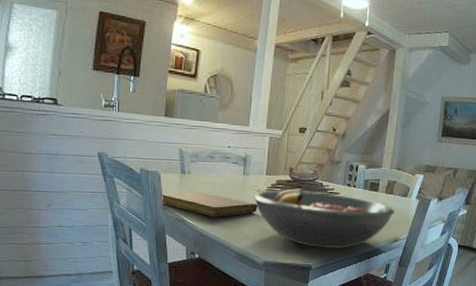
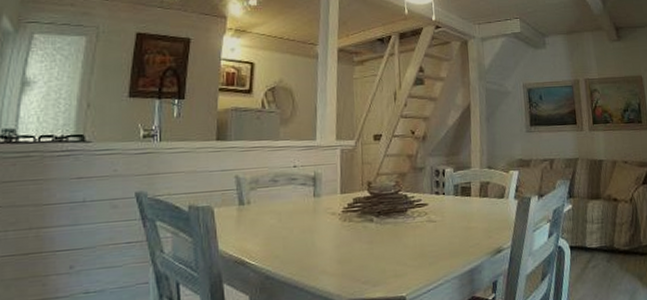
notebook: present [161,192,257,217] -> none [215,224,334,254]
fruit bowl: present [253,188,395,249] -> none [327,204,494,274]

